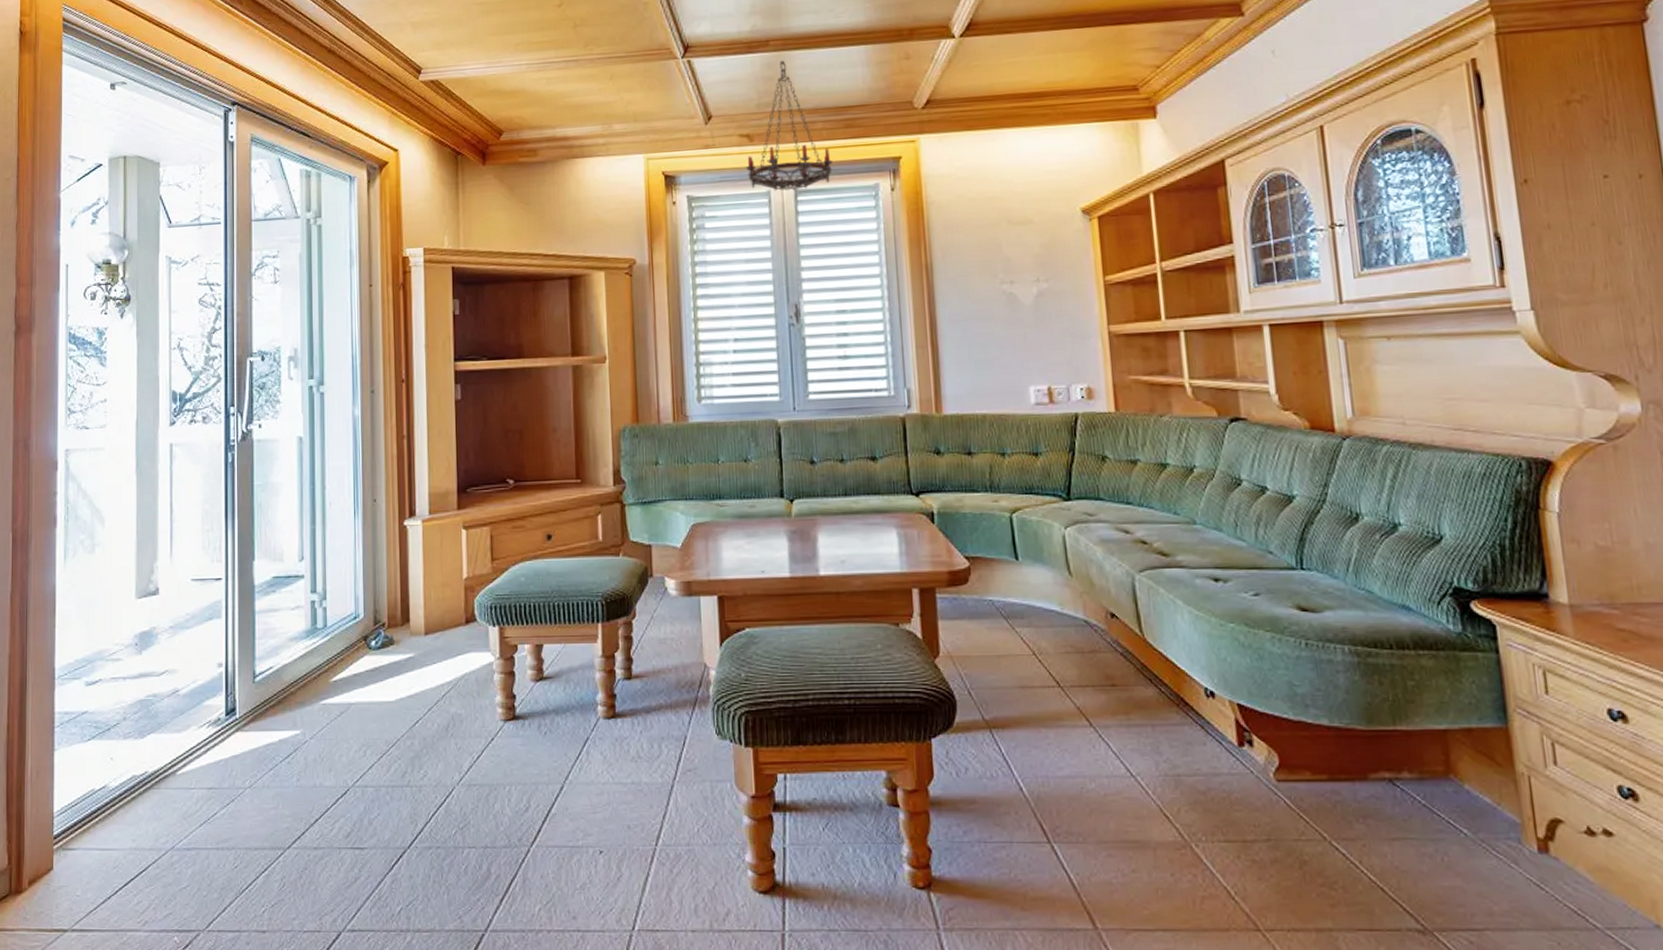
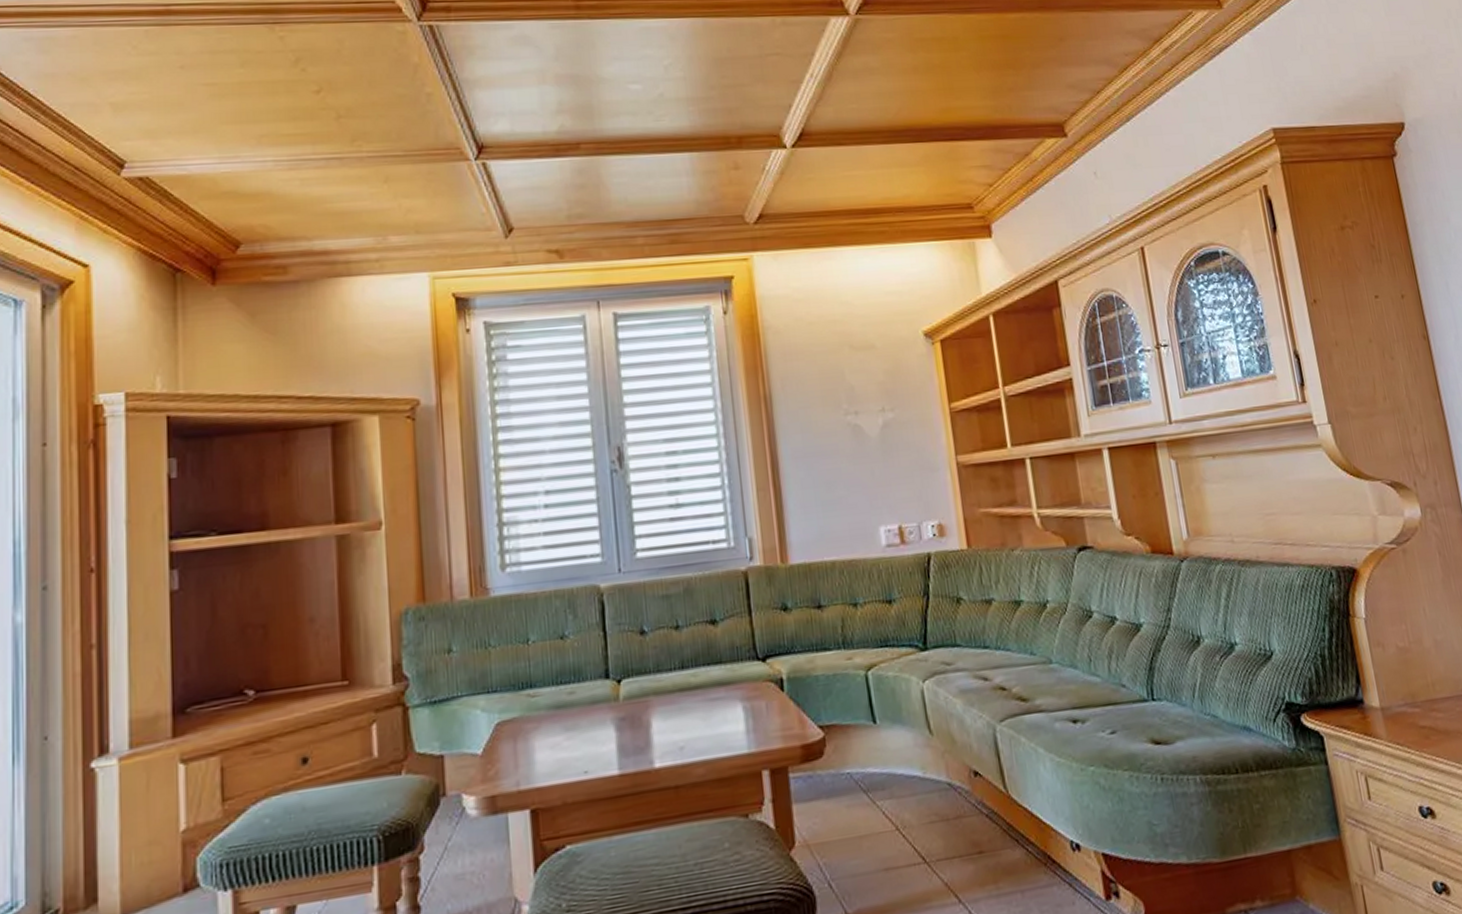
chandelier: present [745,61,833,191] -> none [554,167,657,315]

